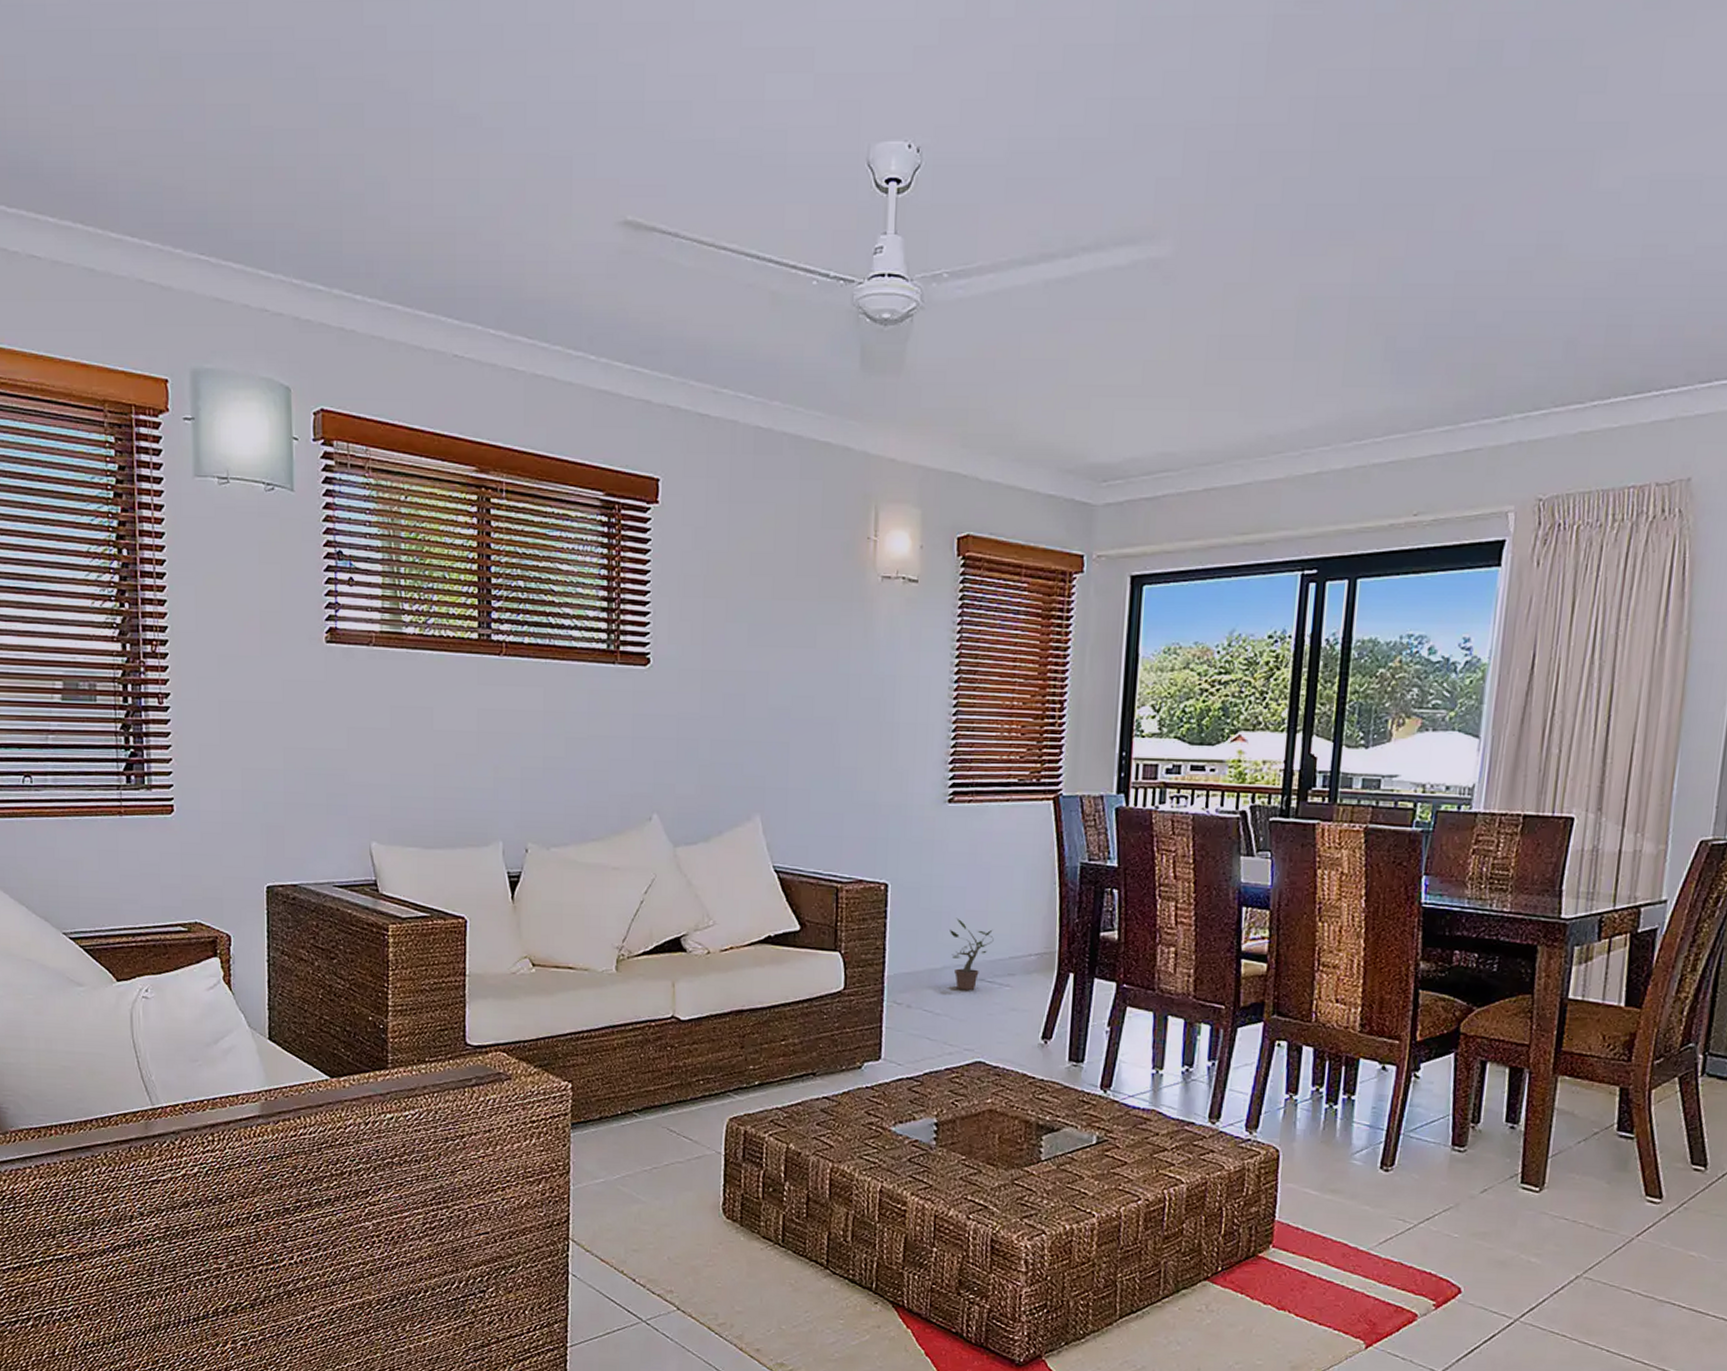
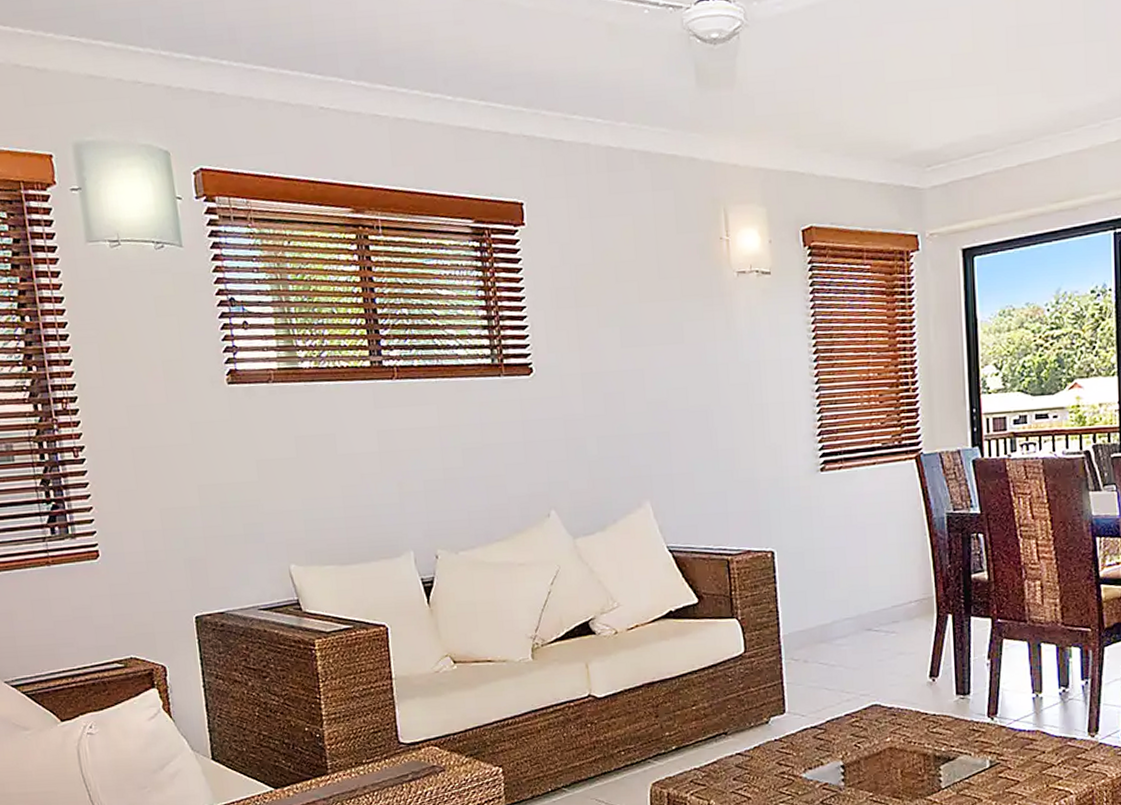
potted plant: present [950,917,994,990] -> none [835,575,876,641]

